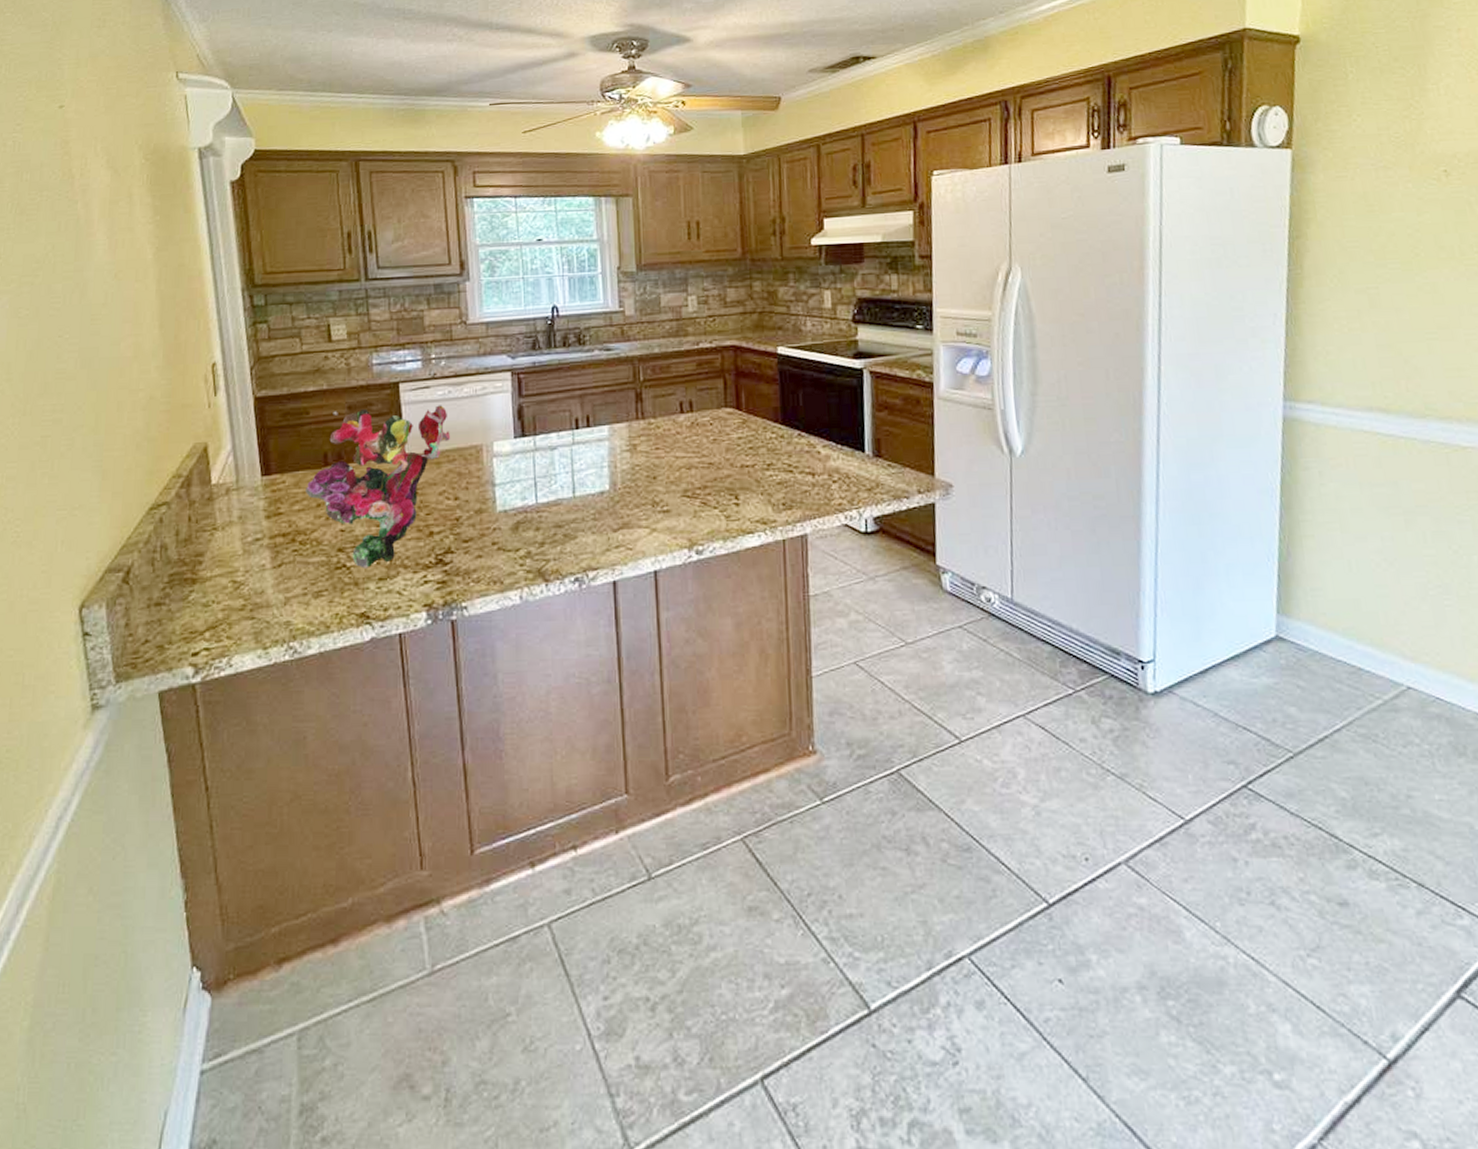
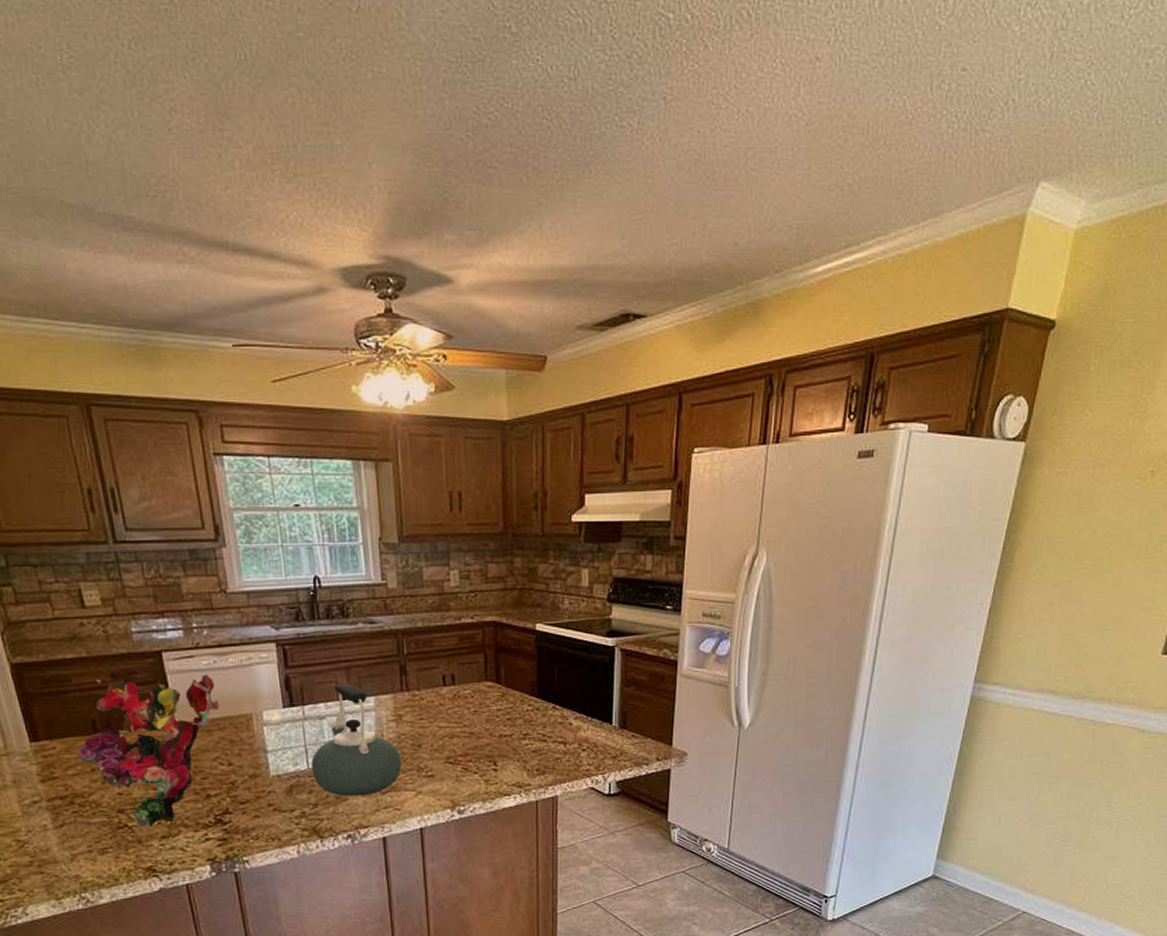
kettle: none [540,412,635,534] -> present [311,683,402,797]

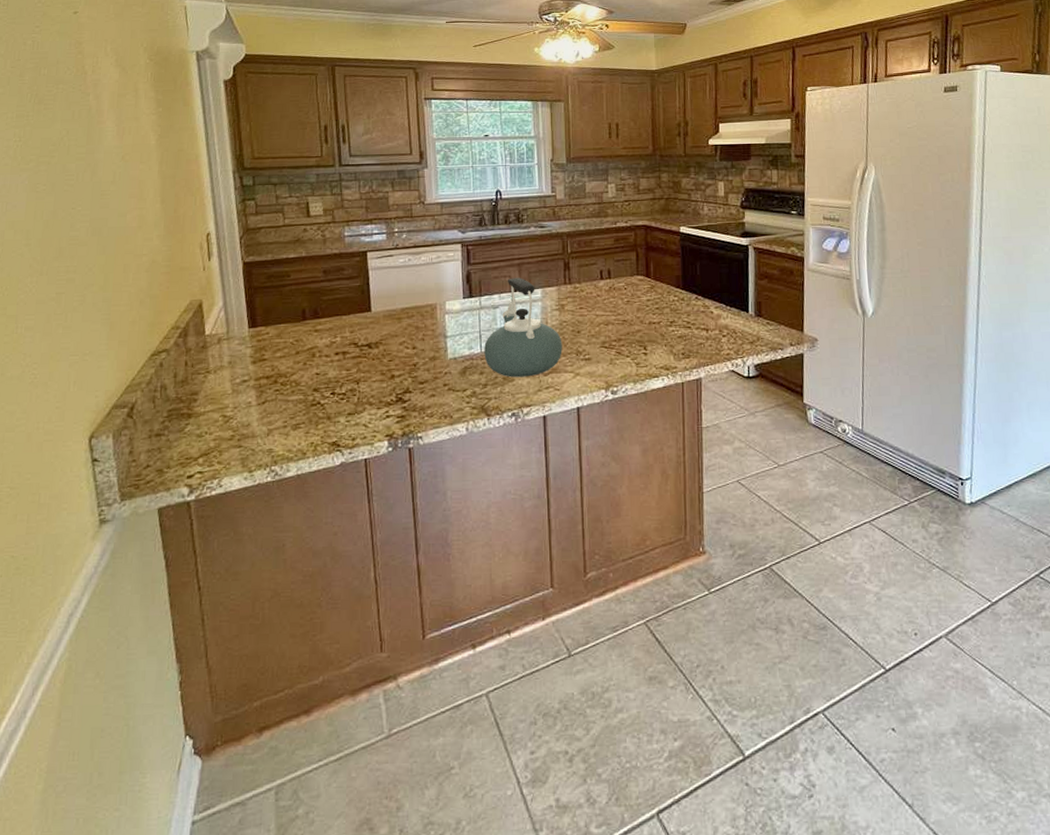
flower: present [78,675,220,828] -> none [286,271,410,405]

